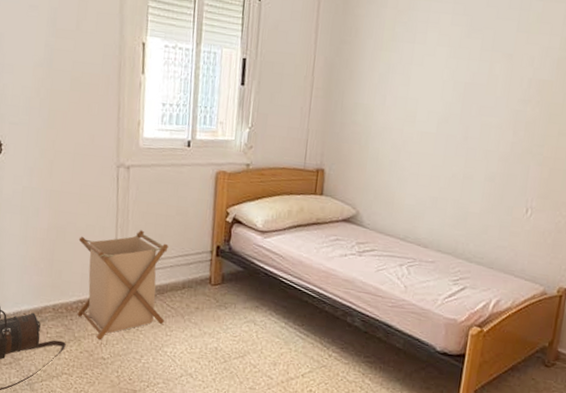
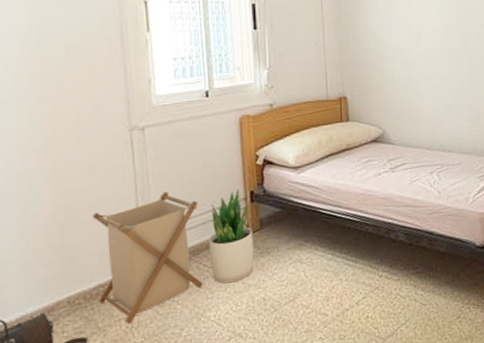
planter: none [173,241,214,327] -> present [209,189,254,284]

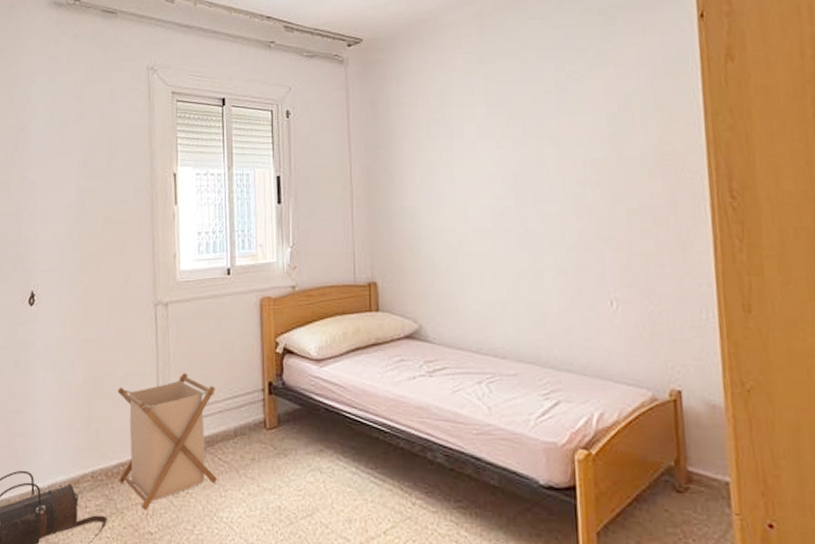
planter: present [209,189,254,284] -> none [225,378,270,483]

